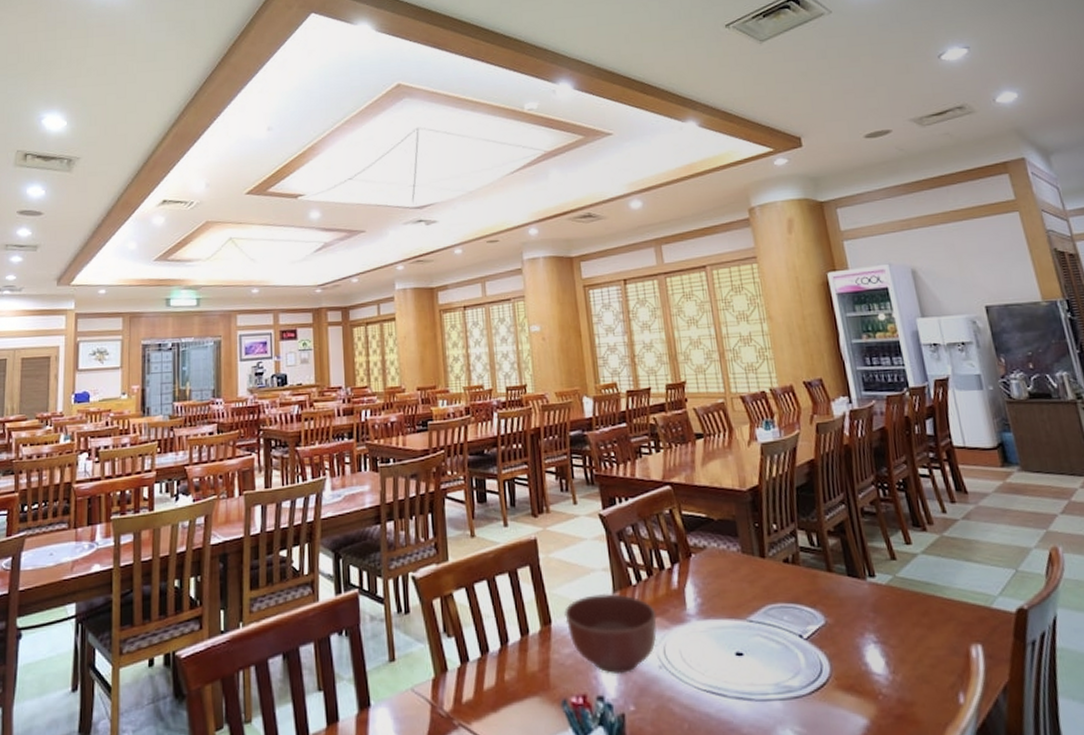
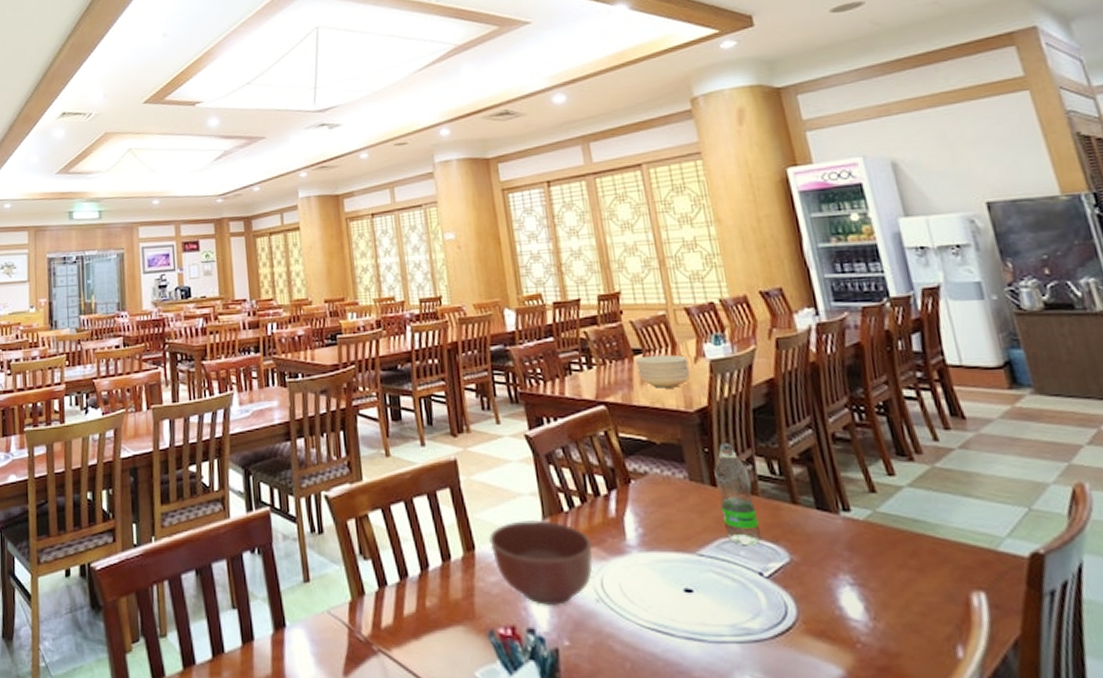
bowl: none [697,438,745,469] -> present [635,354,691,388]
bottle: none [763,518,801,611] -> present [714,443,761,546]

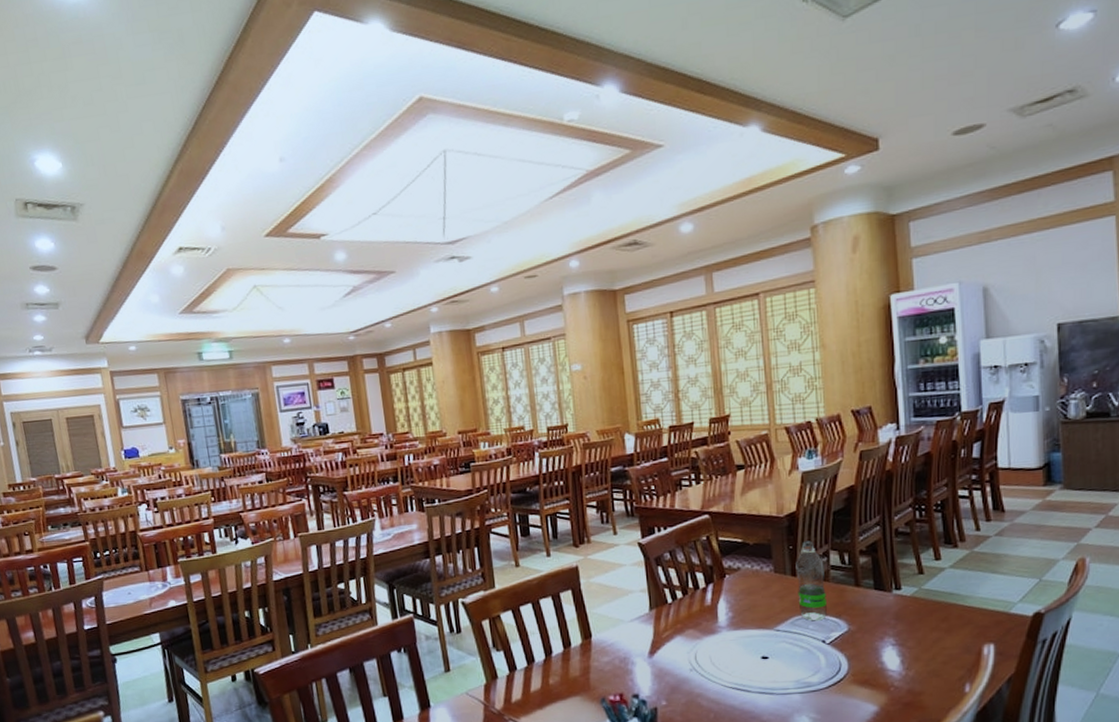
bowl: present [489,520,593,605] -> none [604,611,690,676]
bowl: present [635,354,691,388] -> none [738,469,784,498]

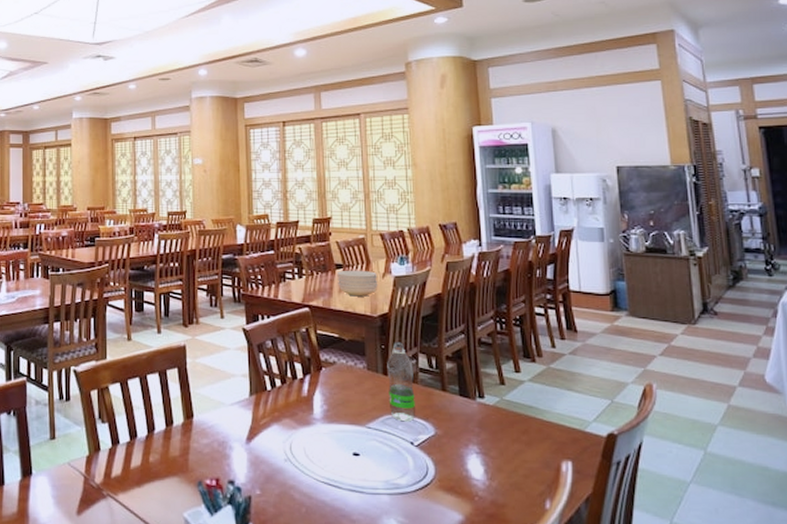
bowl: none [738,469,784,498] -> present [337,270,378,297]

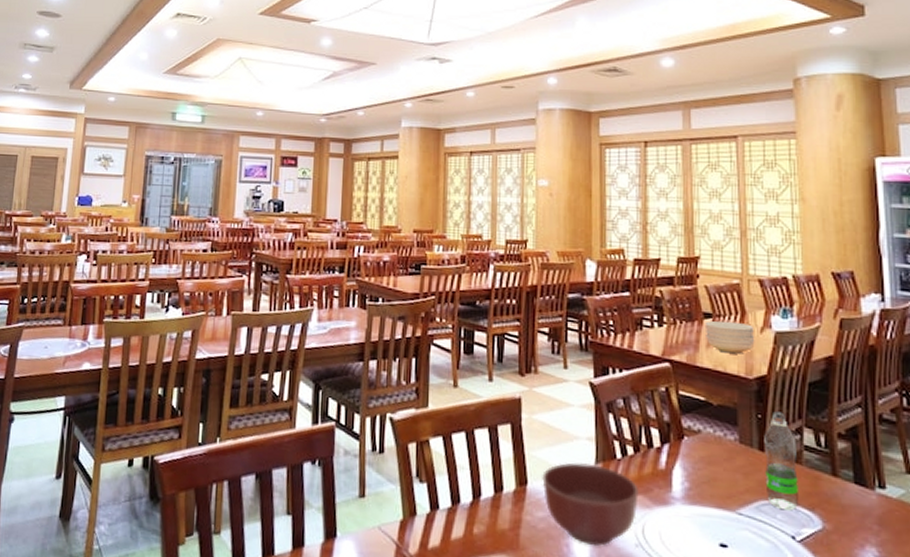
bowl: none [206,396,286,463] -> present [542,462,639,546]

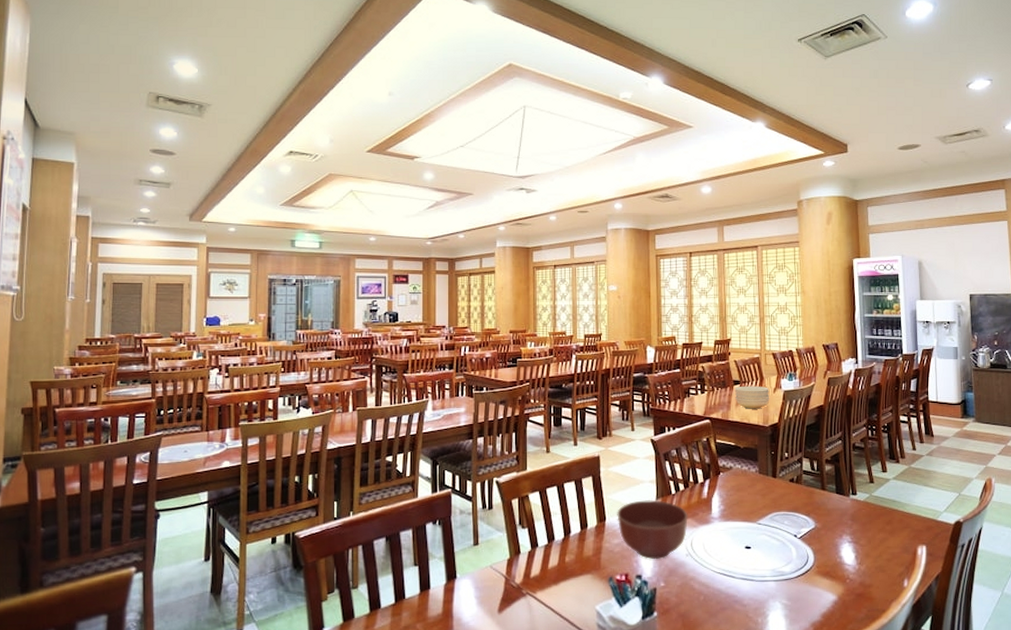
bottle: present [764,411,798,511] -> none [776,448,799,518]

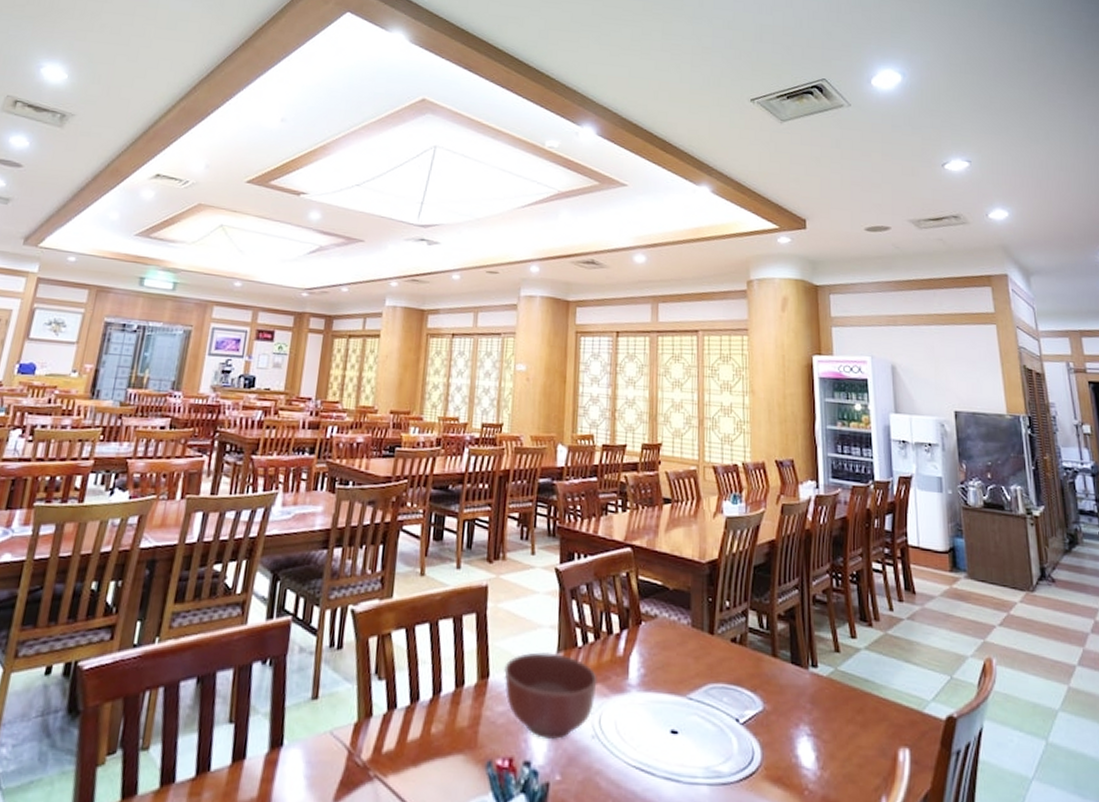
bowl: present [734,385,770,409] -> none [664,505,709,539]

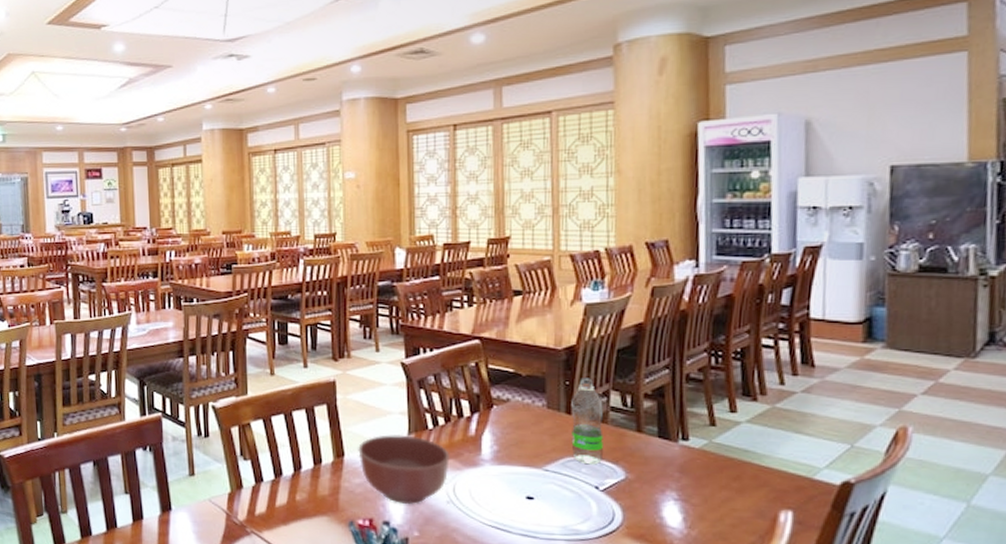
bottle: none [713,594,743,693] -> present [571,378,603,465]

